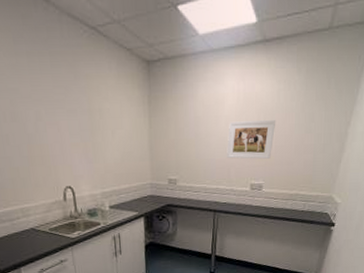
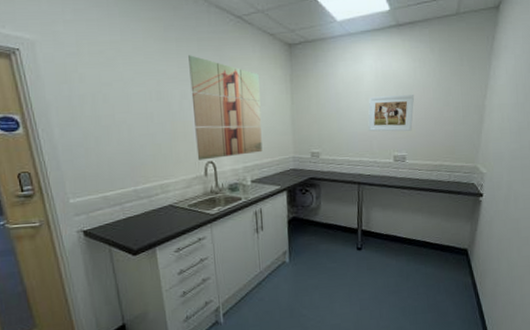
wall art: none [41,72,120,185] -> present [188,55,263,160]

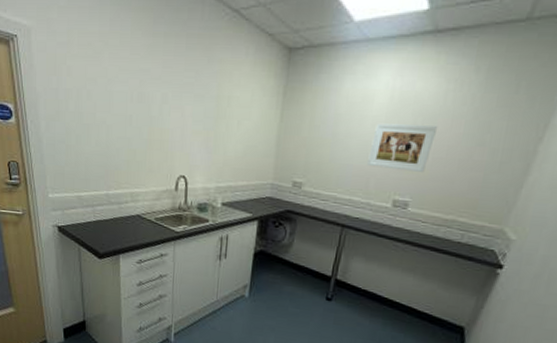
wall art: present [188,55,263,160] -> none [170,54,249,174]

